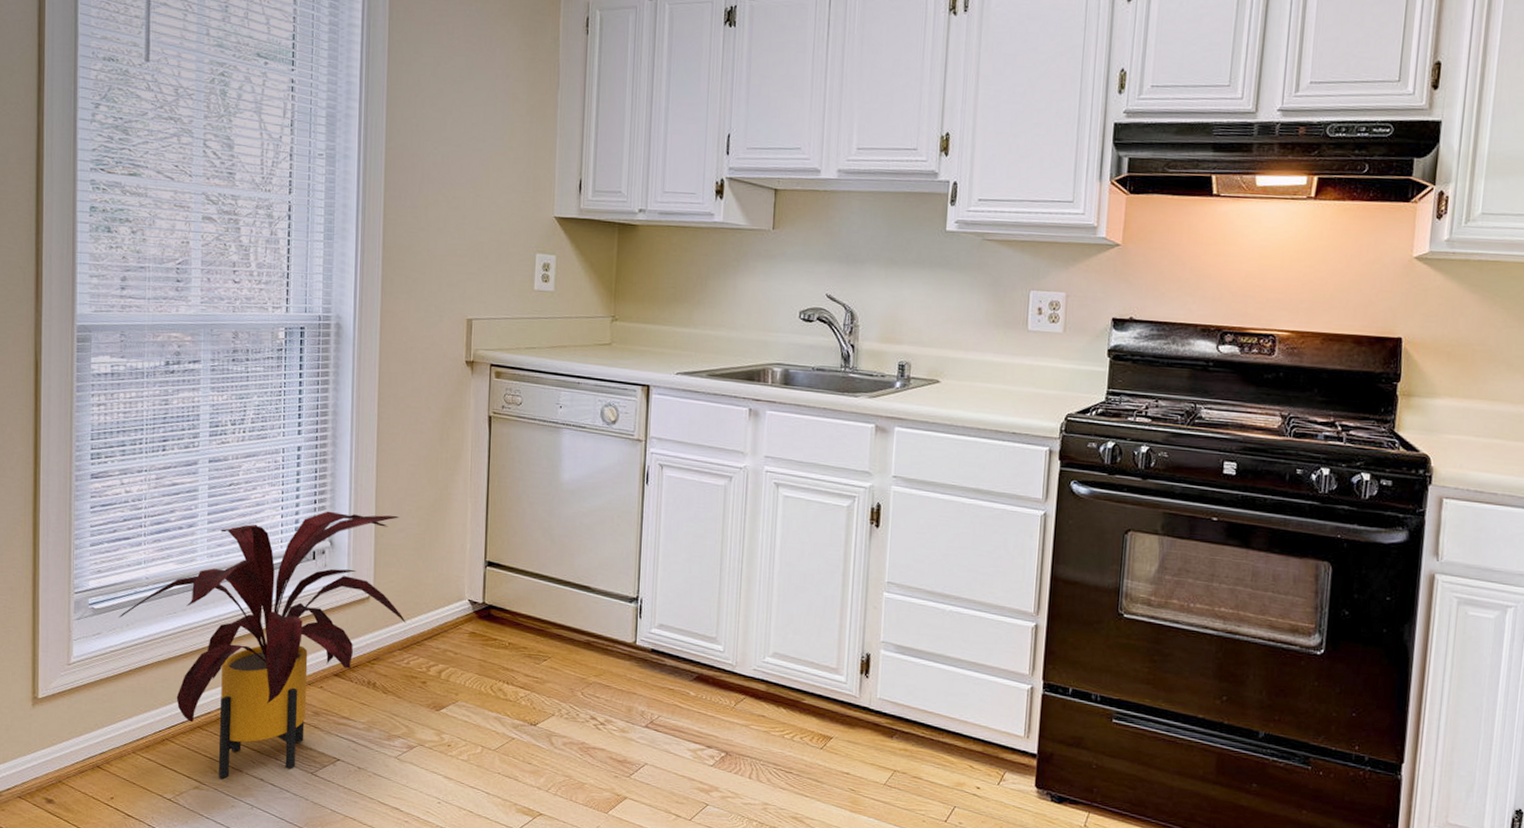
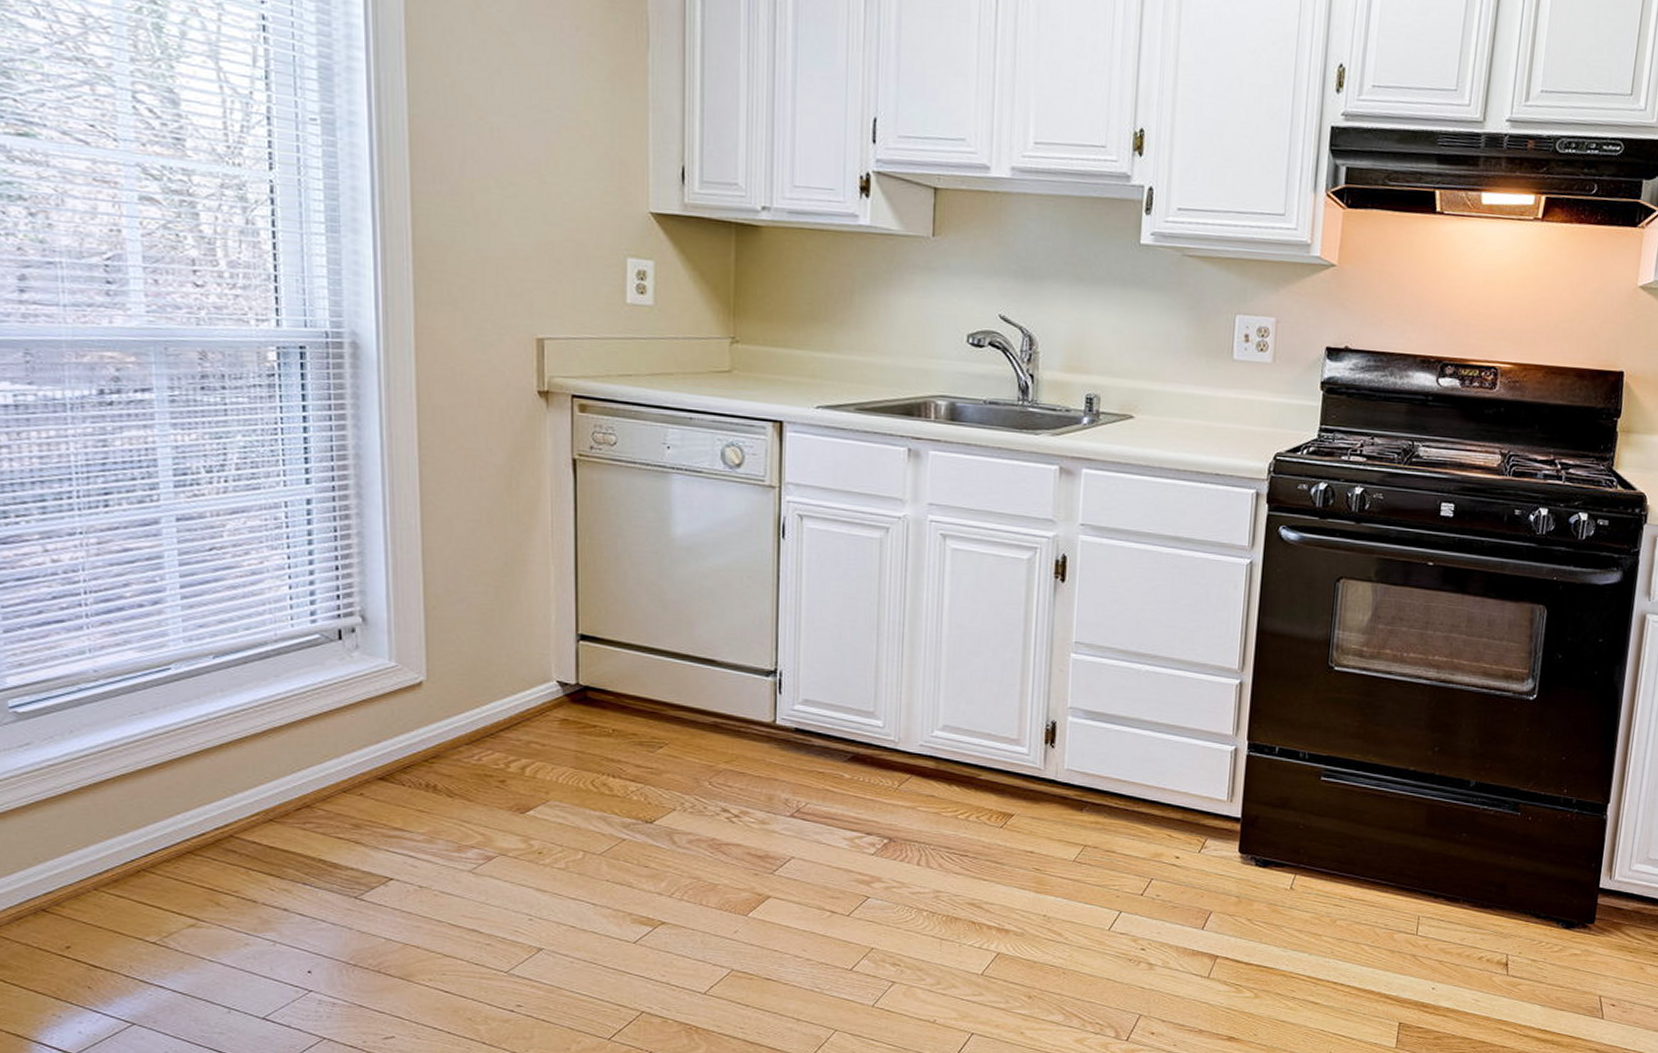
house plant: present [119,511,406,780] -> none [56,579,474,914]

